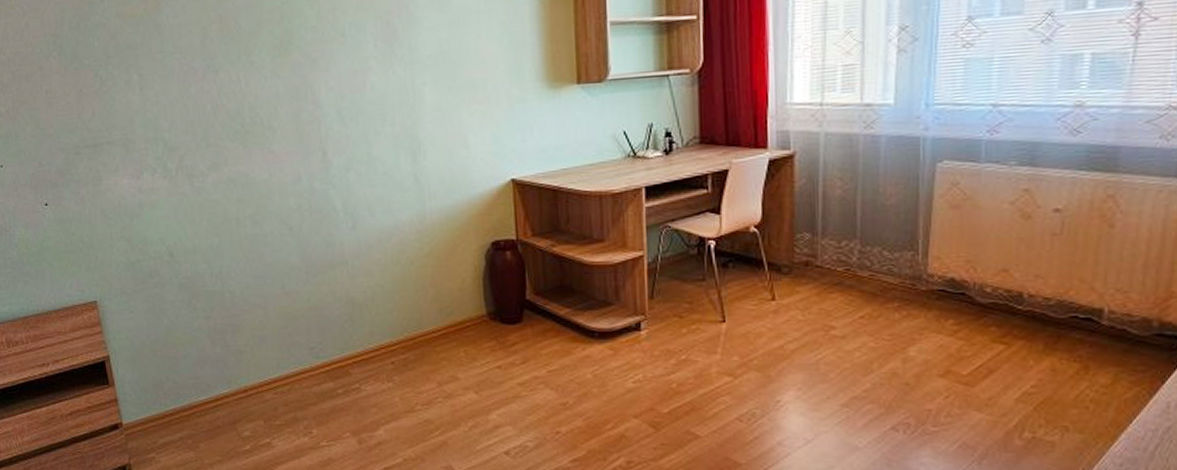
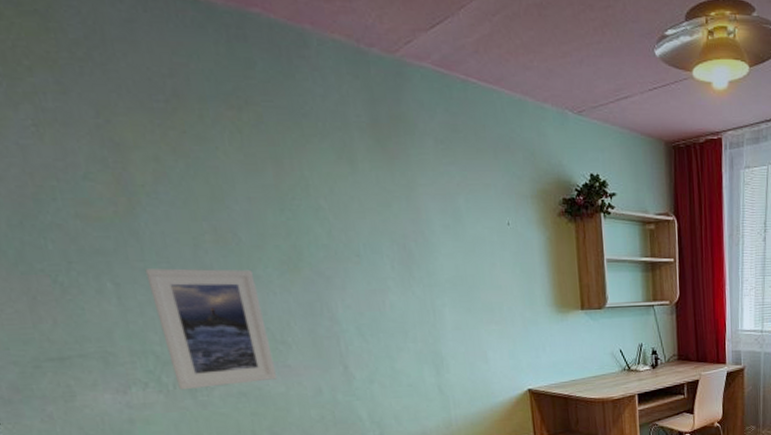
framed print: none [163,55,263,176] -> present [145,268,278,391]

